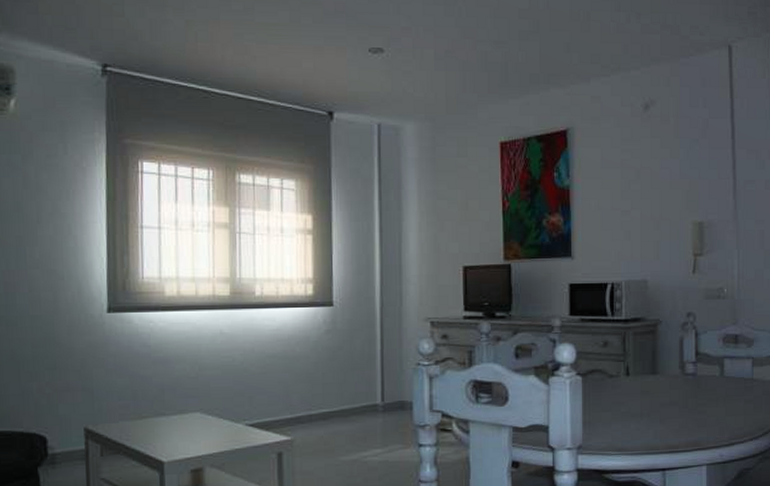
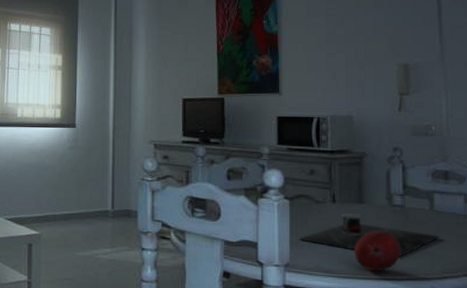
place setting: none [592,385,729,428] -> present [299,212,440,258]
fruit: none [646,402,692,445] -> present [353,231,400,272]

